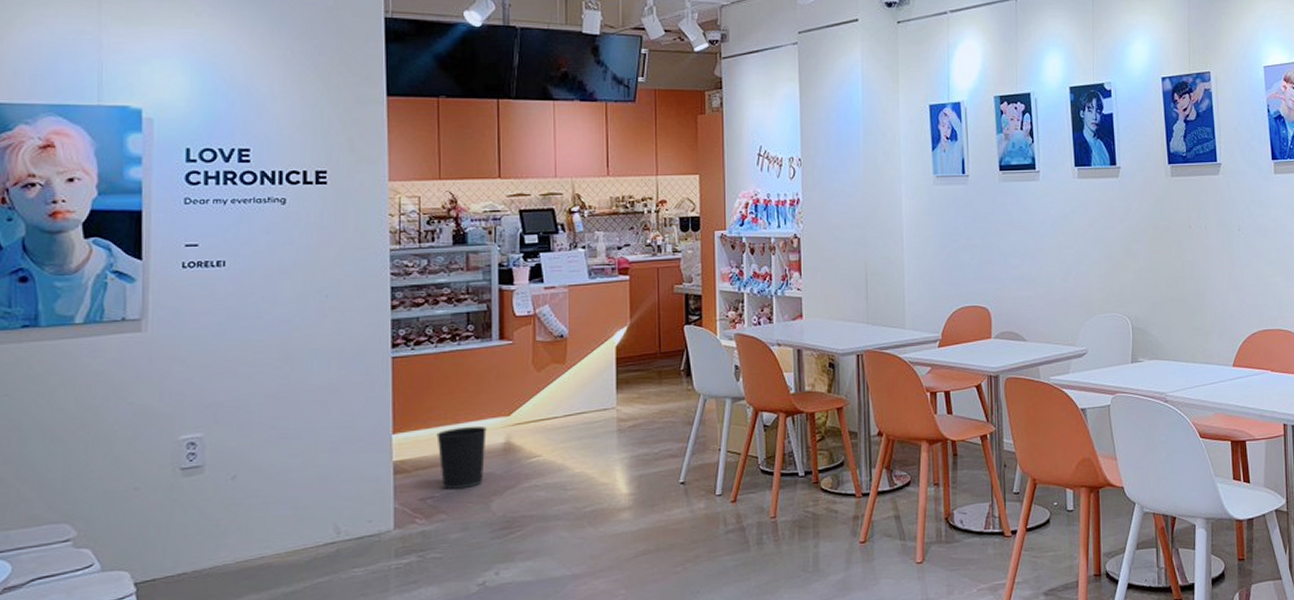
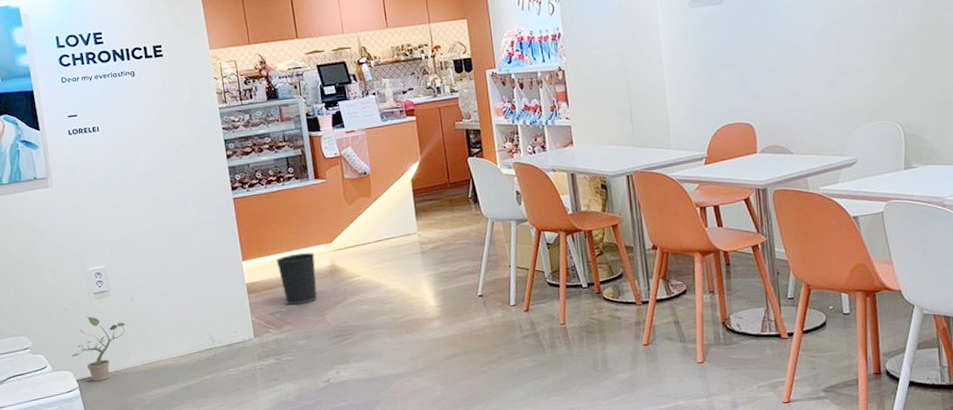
potted plant: none [132,498,220,585] -> present [71,316,126,382]

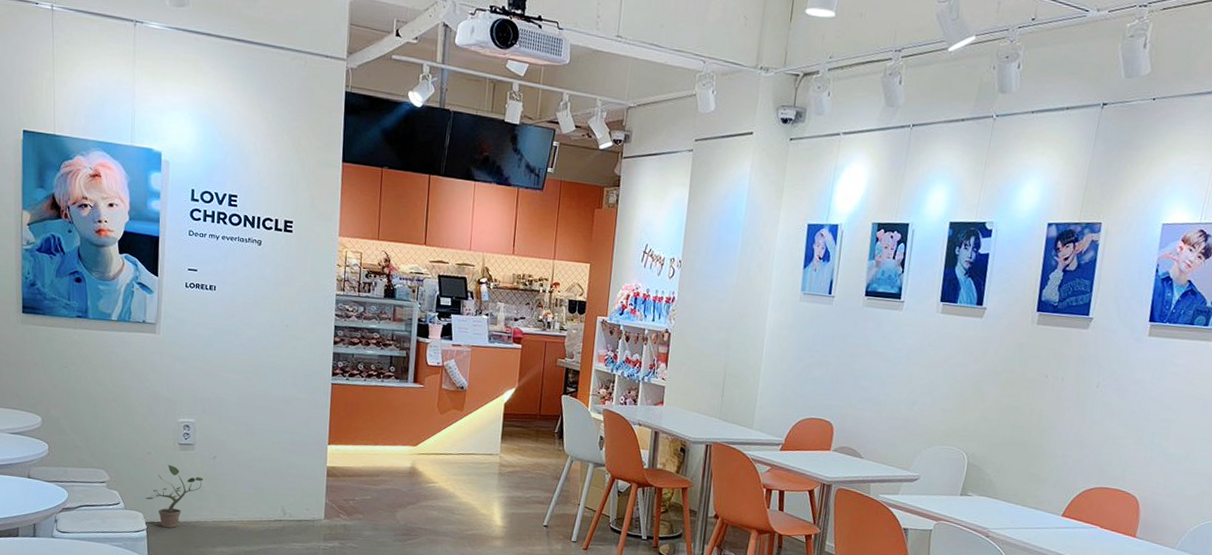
wastebasket: present [276,252,318,305] -> none [360,448,398,498]

